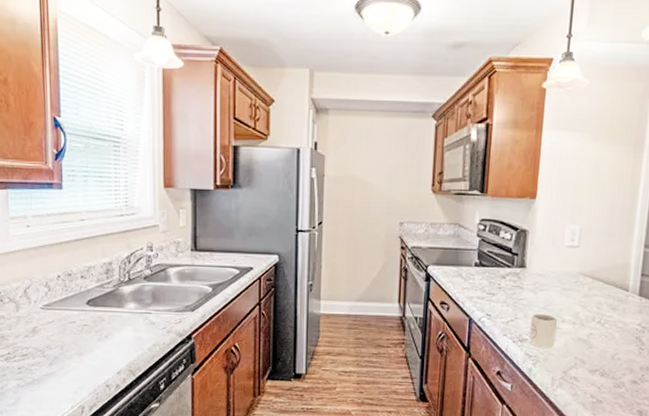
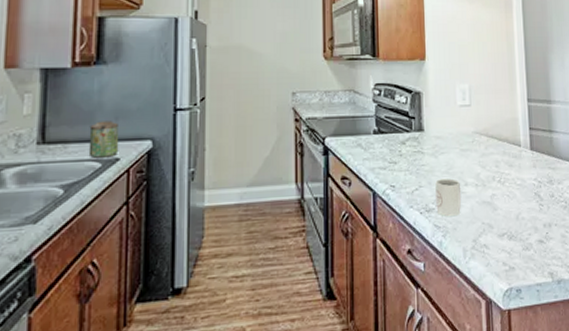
canister: none [229,236,253,266] -> present [88,120,119,158]

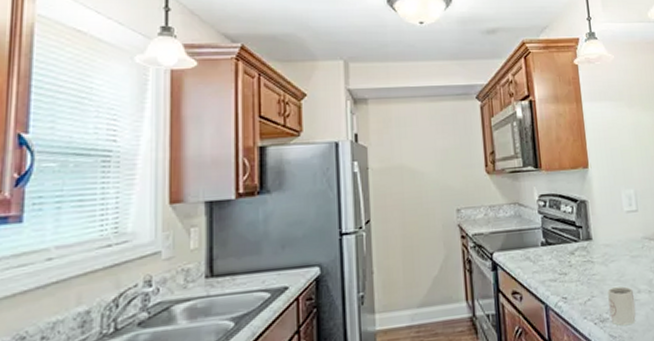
canister: present [88,120,119,158] -> none [256,249,287,288]

